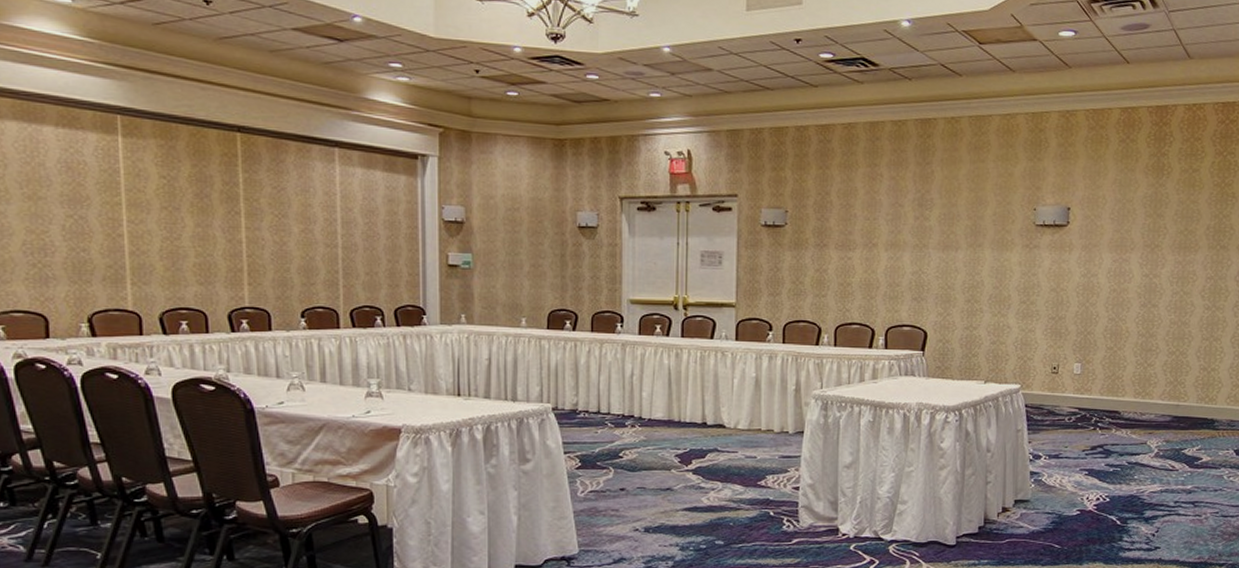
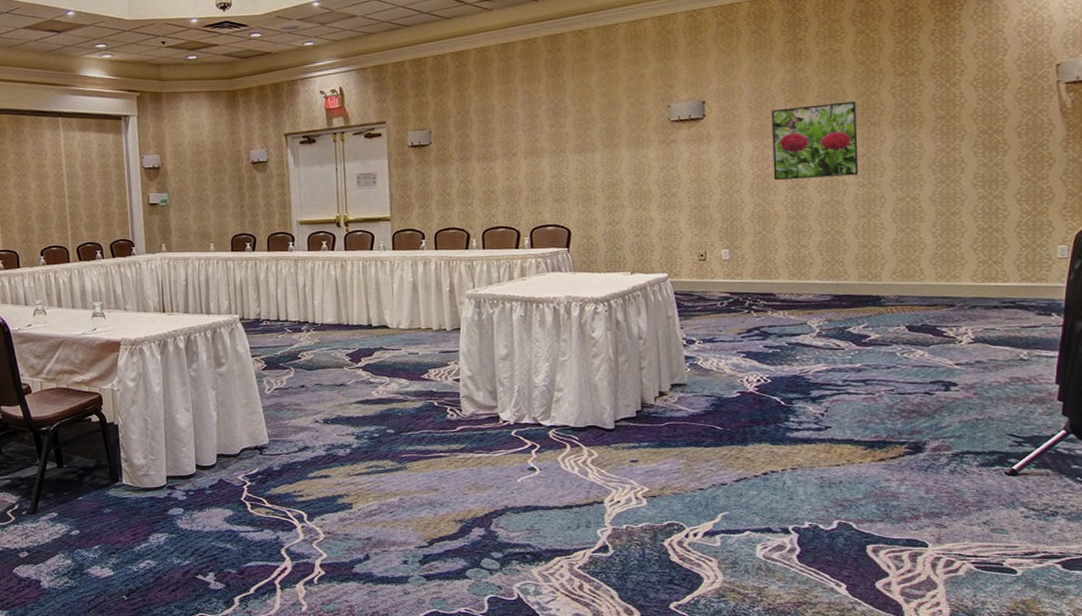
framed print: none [1128,222,1209,298] -> present [772,101,859,180]

